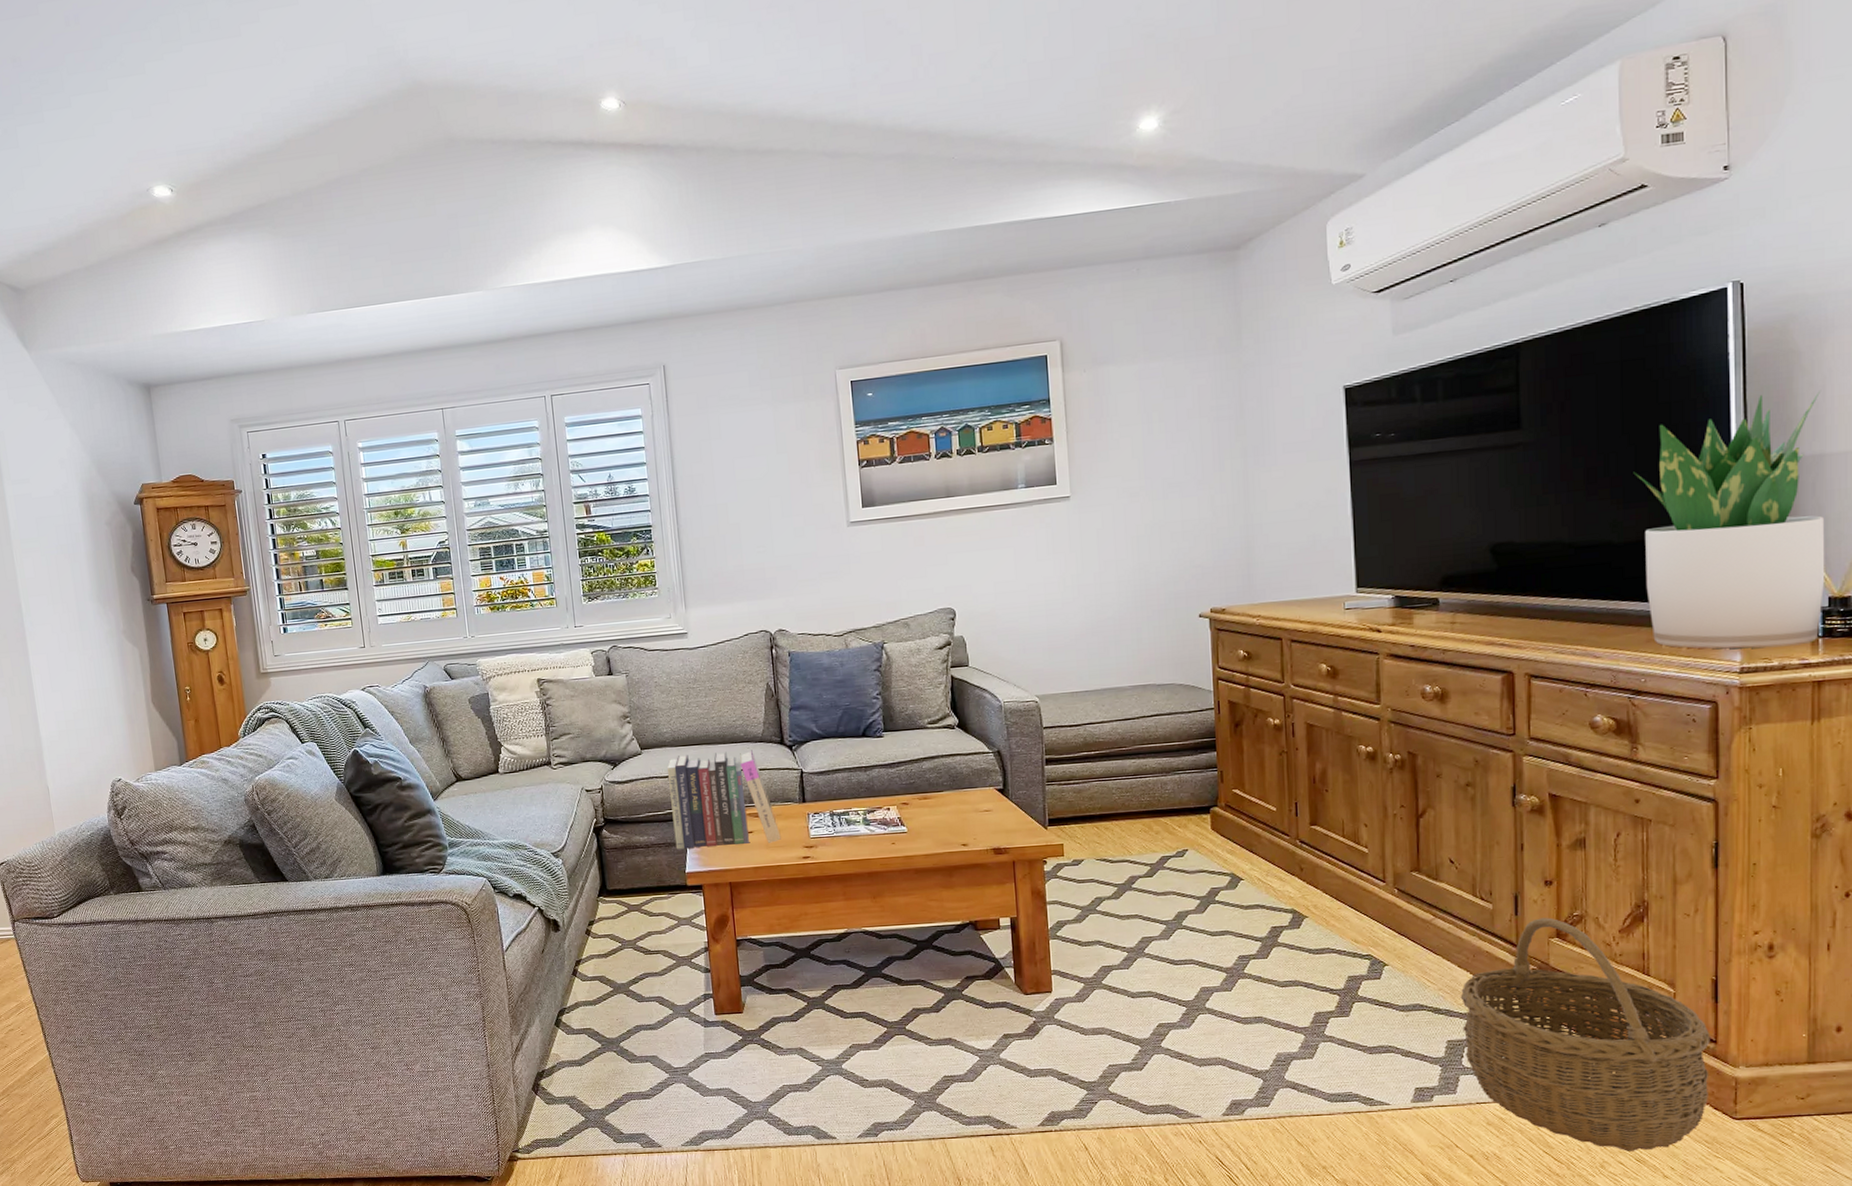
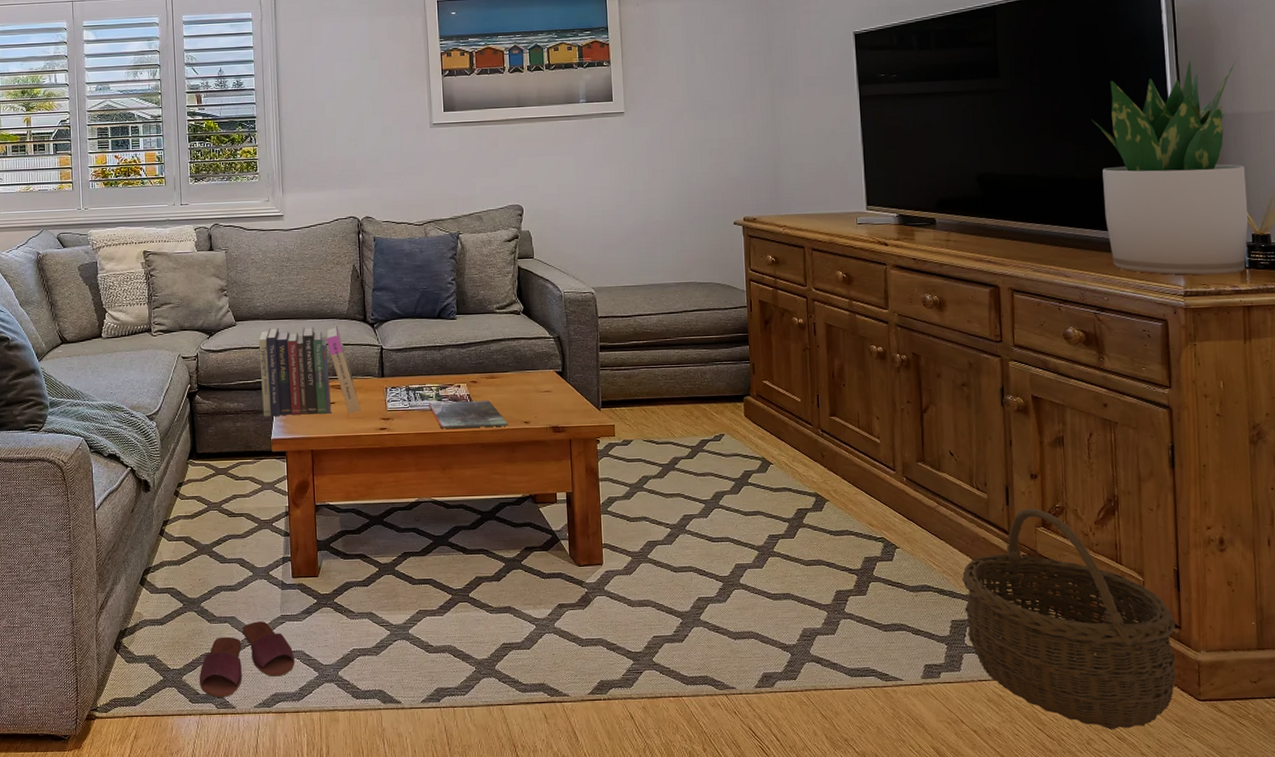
slippers: none [623,1060,722,1136] -> present [200,621,294,697]
magazine: none [855,823,945,855] -> present [428,400,509,428]

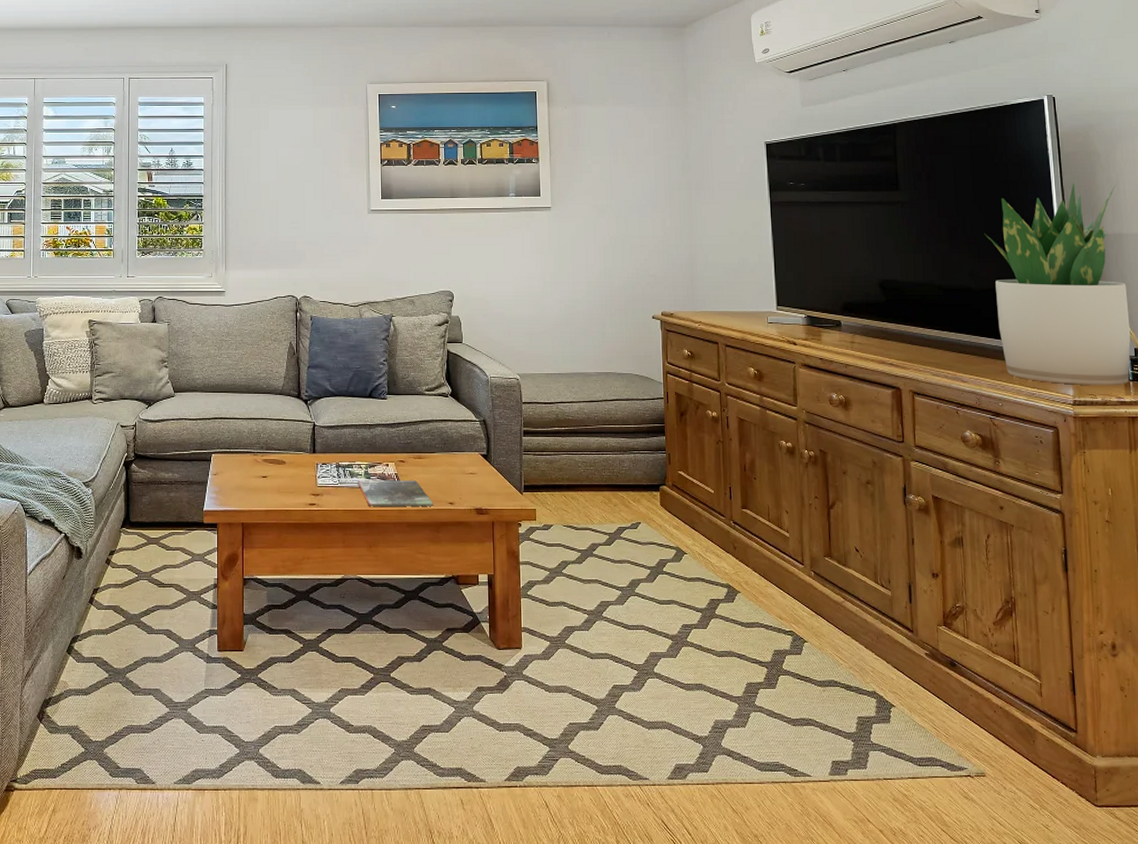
slippers: present [200,621,294,697] -> none [121,695,216,772]
books: present [258,326,361,417] -> none [195,401,291,488]
wicker basket: present [961,508,1176,729] -> none [867,607,1074,833]

